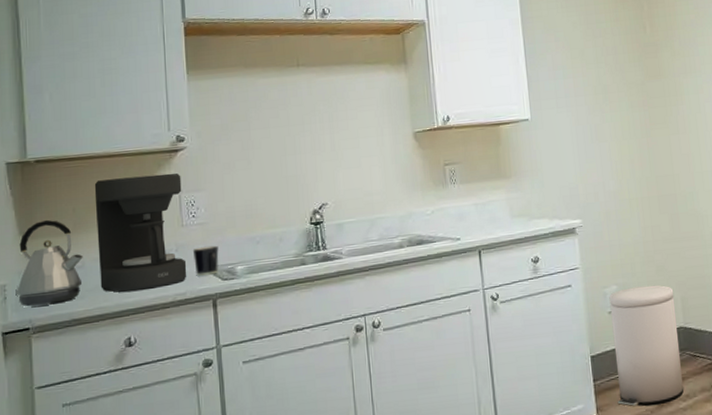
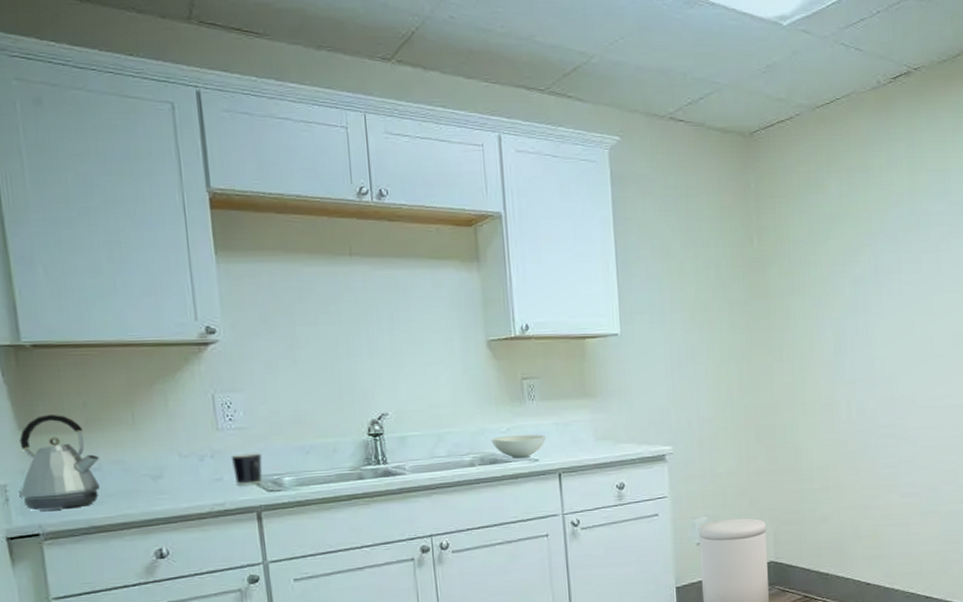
coffee maker: present [94,173,187,293] -> none [107,369,226,500]
soup bowl: none [417,215,466,239] -> present [490,434,546,458]

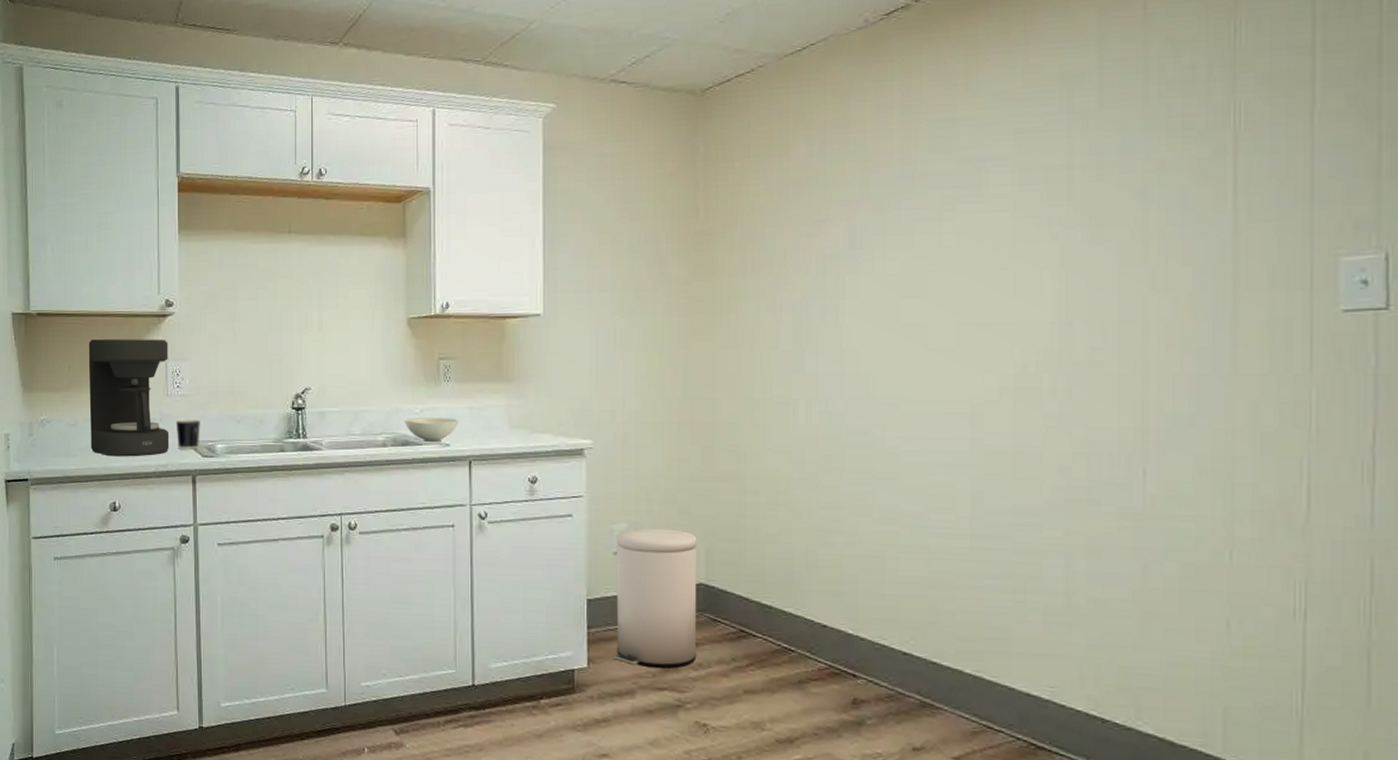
kettle: present [19,414,99,511] -> none [17,374,76,459]
coffee maker: none [107,369,226,500] -> present [88,339,170,457]

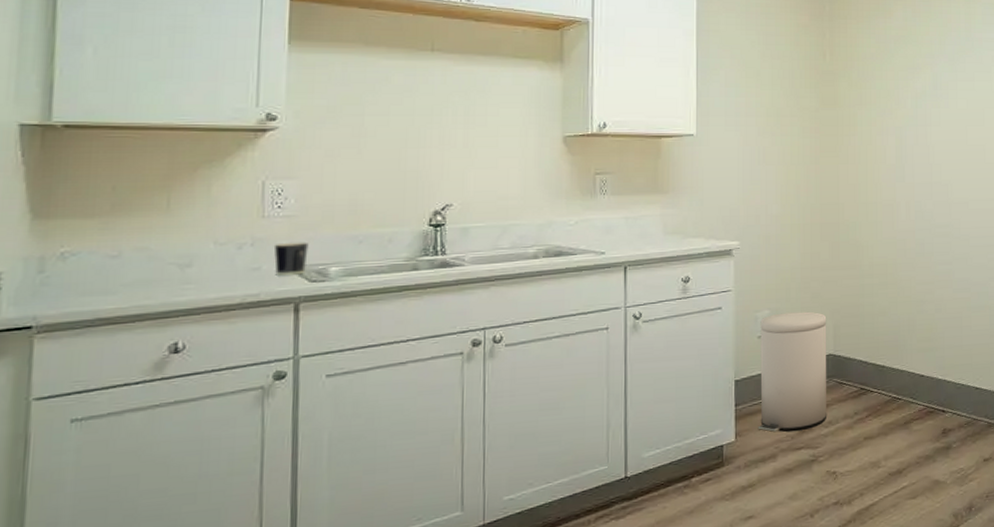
coffee maker: present [88,339,170,457] -> none [142,155,268,290]
soup bowl: present [404,418,458,442] -> none [557,228,614,251]

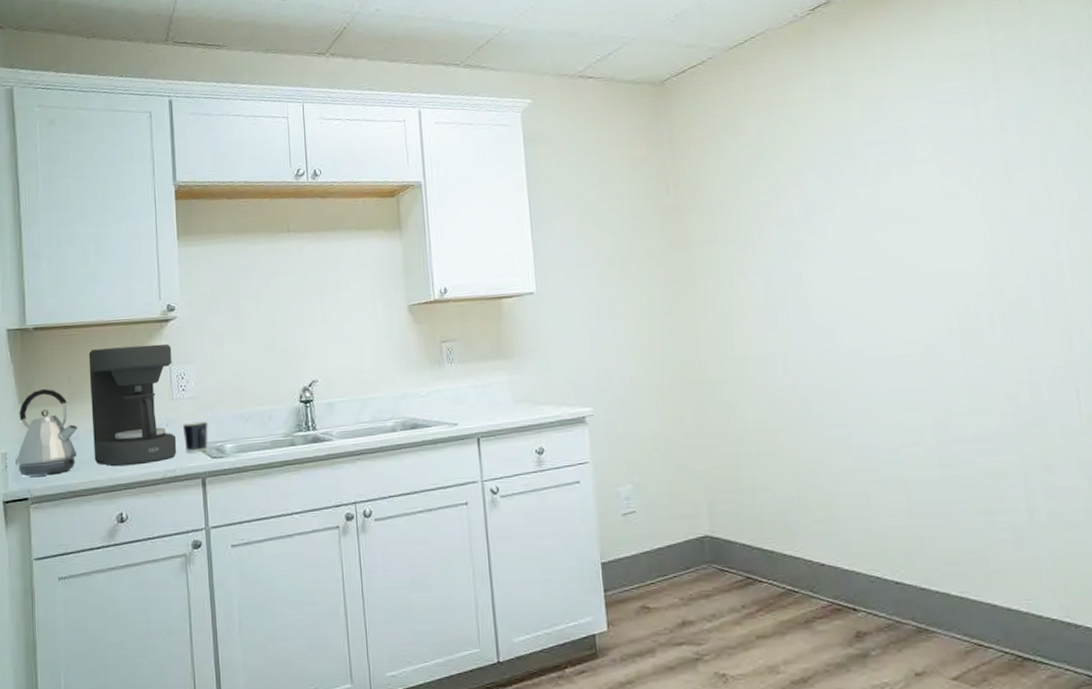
kettle: none [16,197,121,301] -> present [15,388,78,477]
coffee maker: none [142,155,268,290] -> present [88,344,177,466]
pedal bin: present [758,311,827,433] -> none [623,486,710,624]

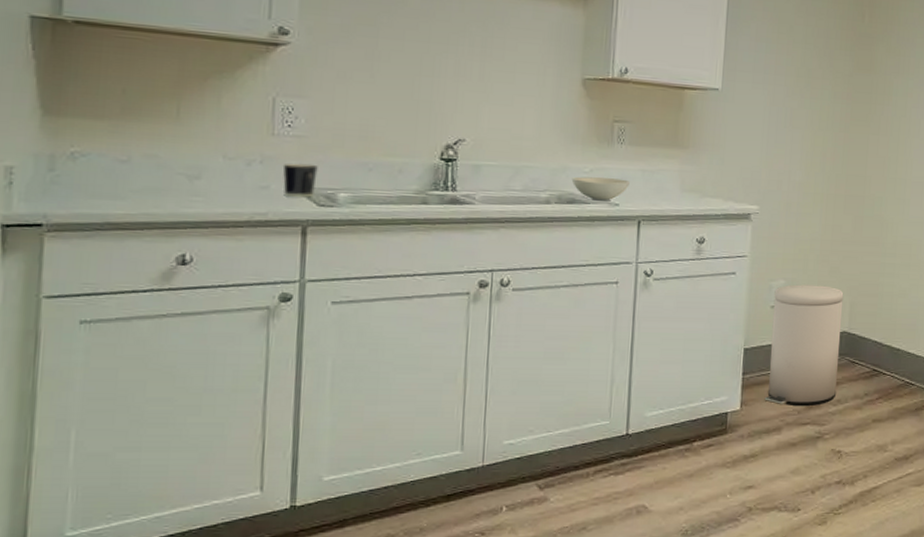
kettle: present [15,388,78,477] -> none [27,96,130,201]
coffee maker: present [88,344,177,466] -> none [151,61,279,203]
soup bowl: none [411,398,464,423] -> present [571,176,630,201]
pedal bin: none [623,486,710,624] -> present [764,284,844,406]

